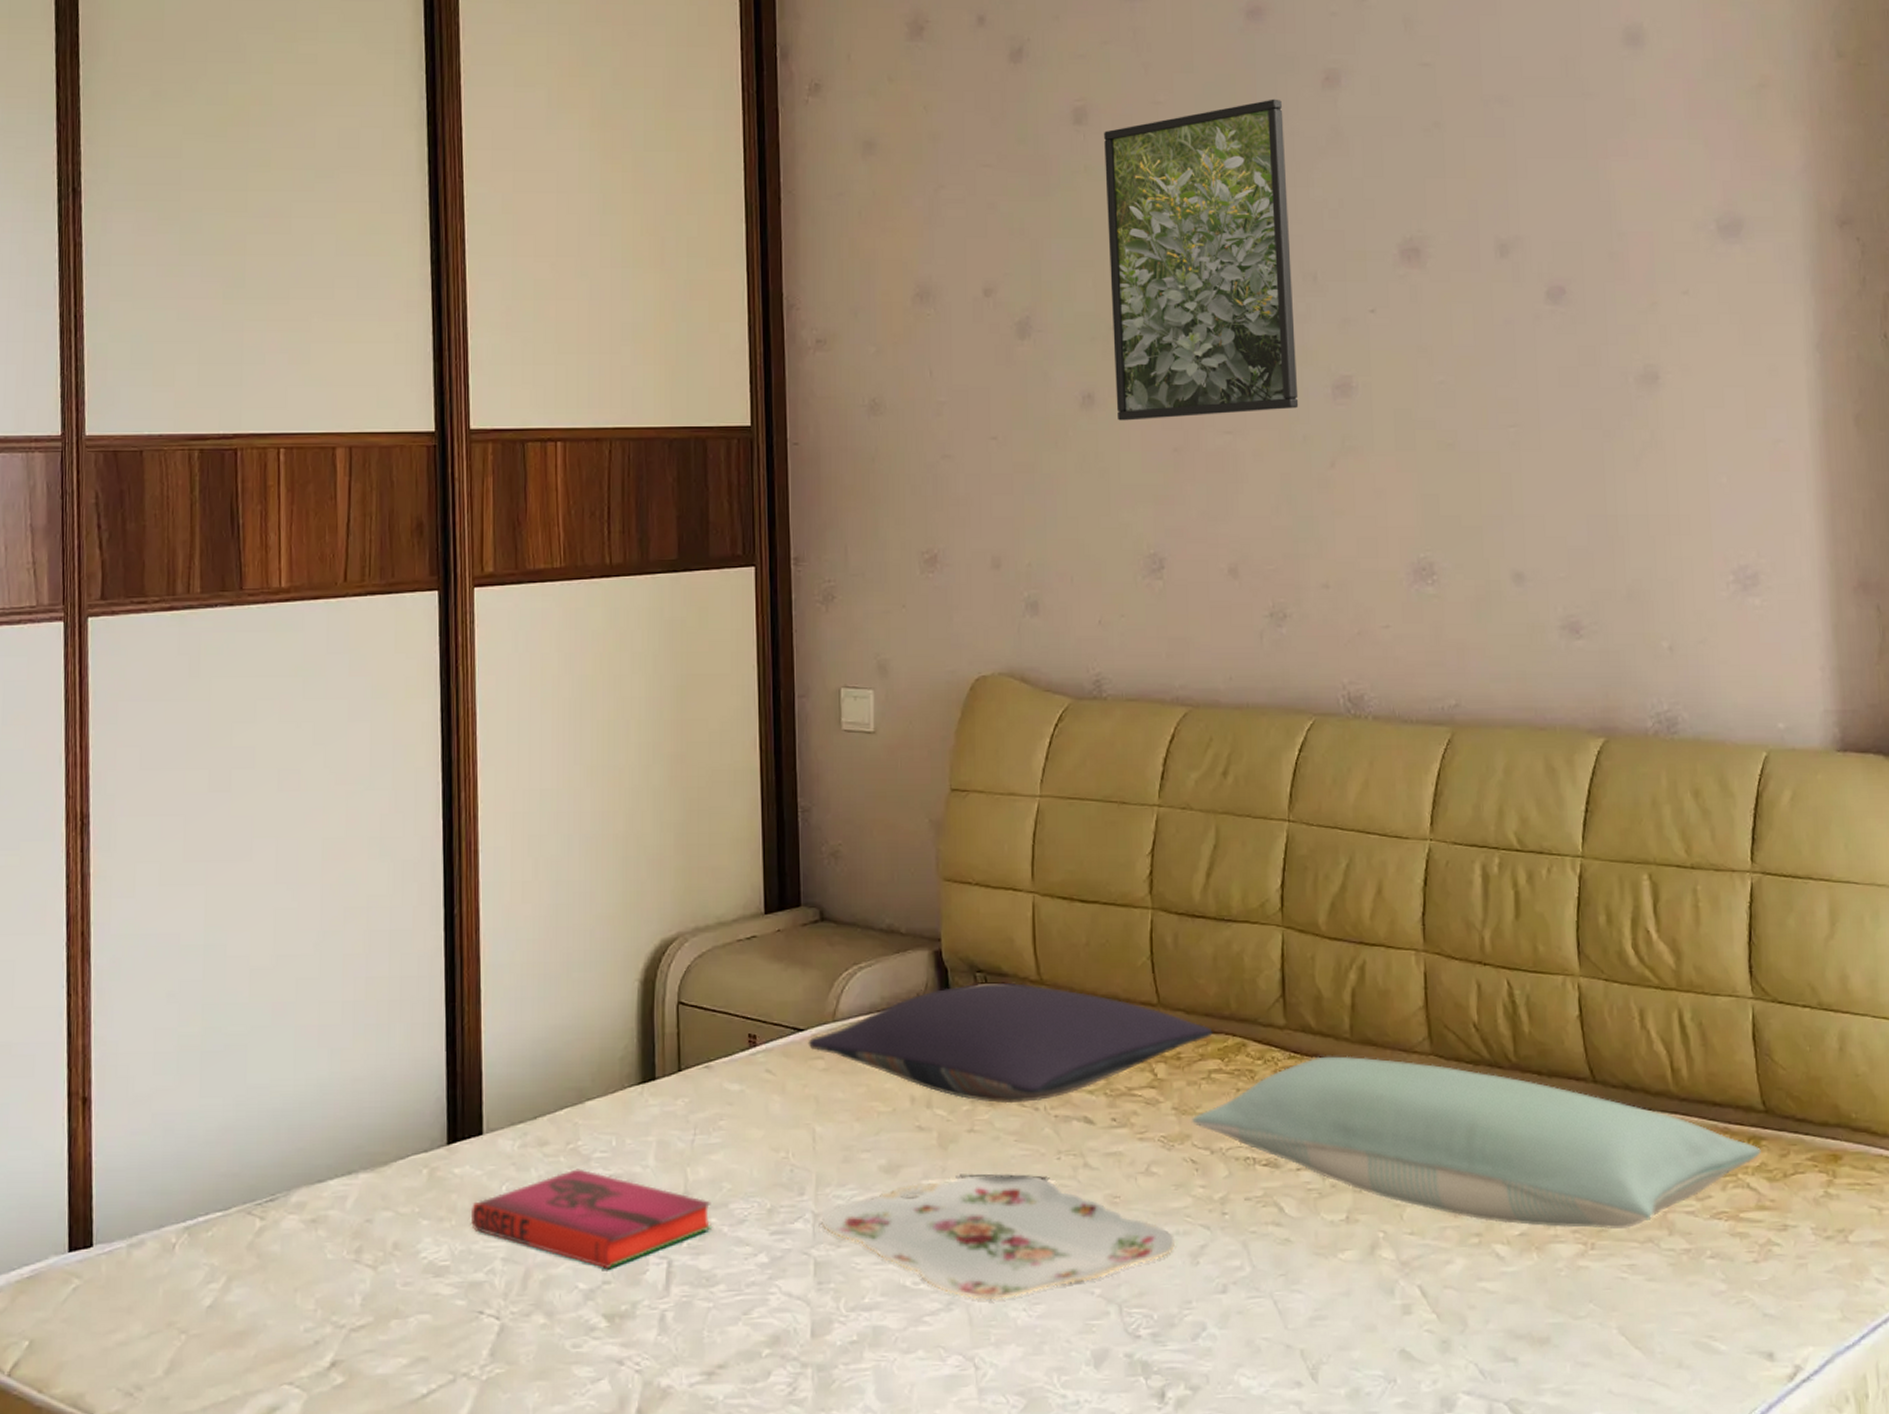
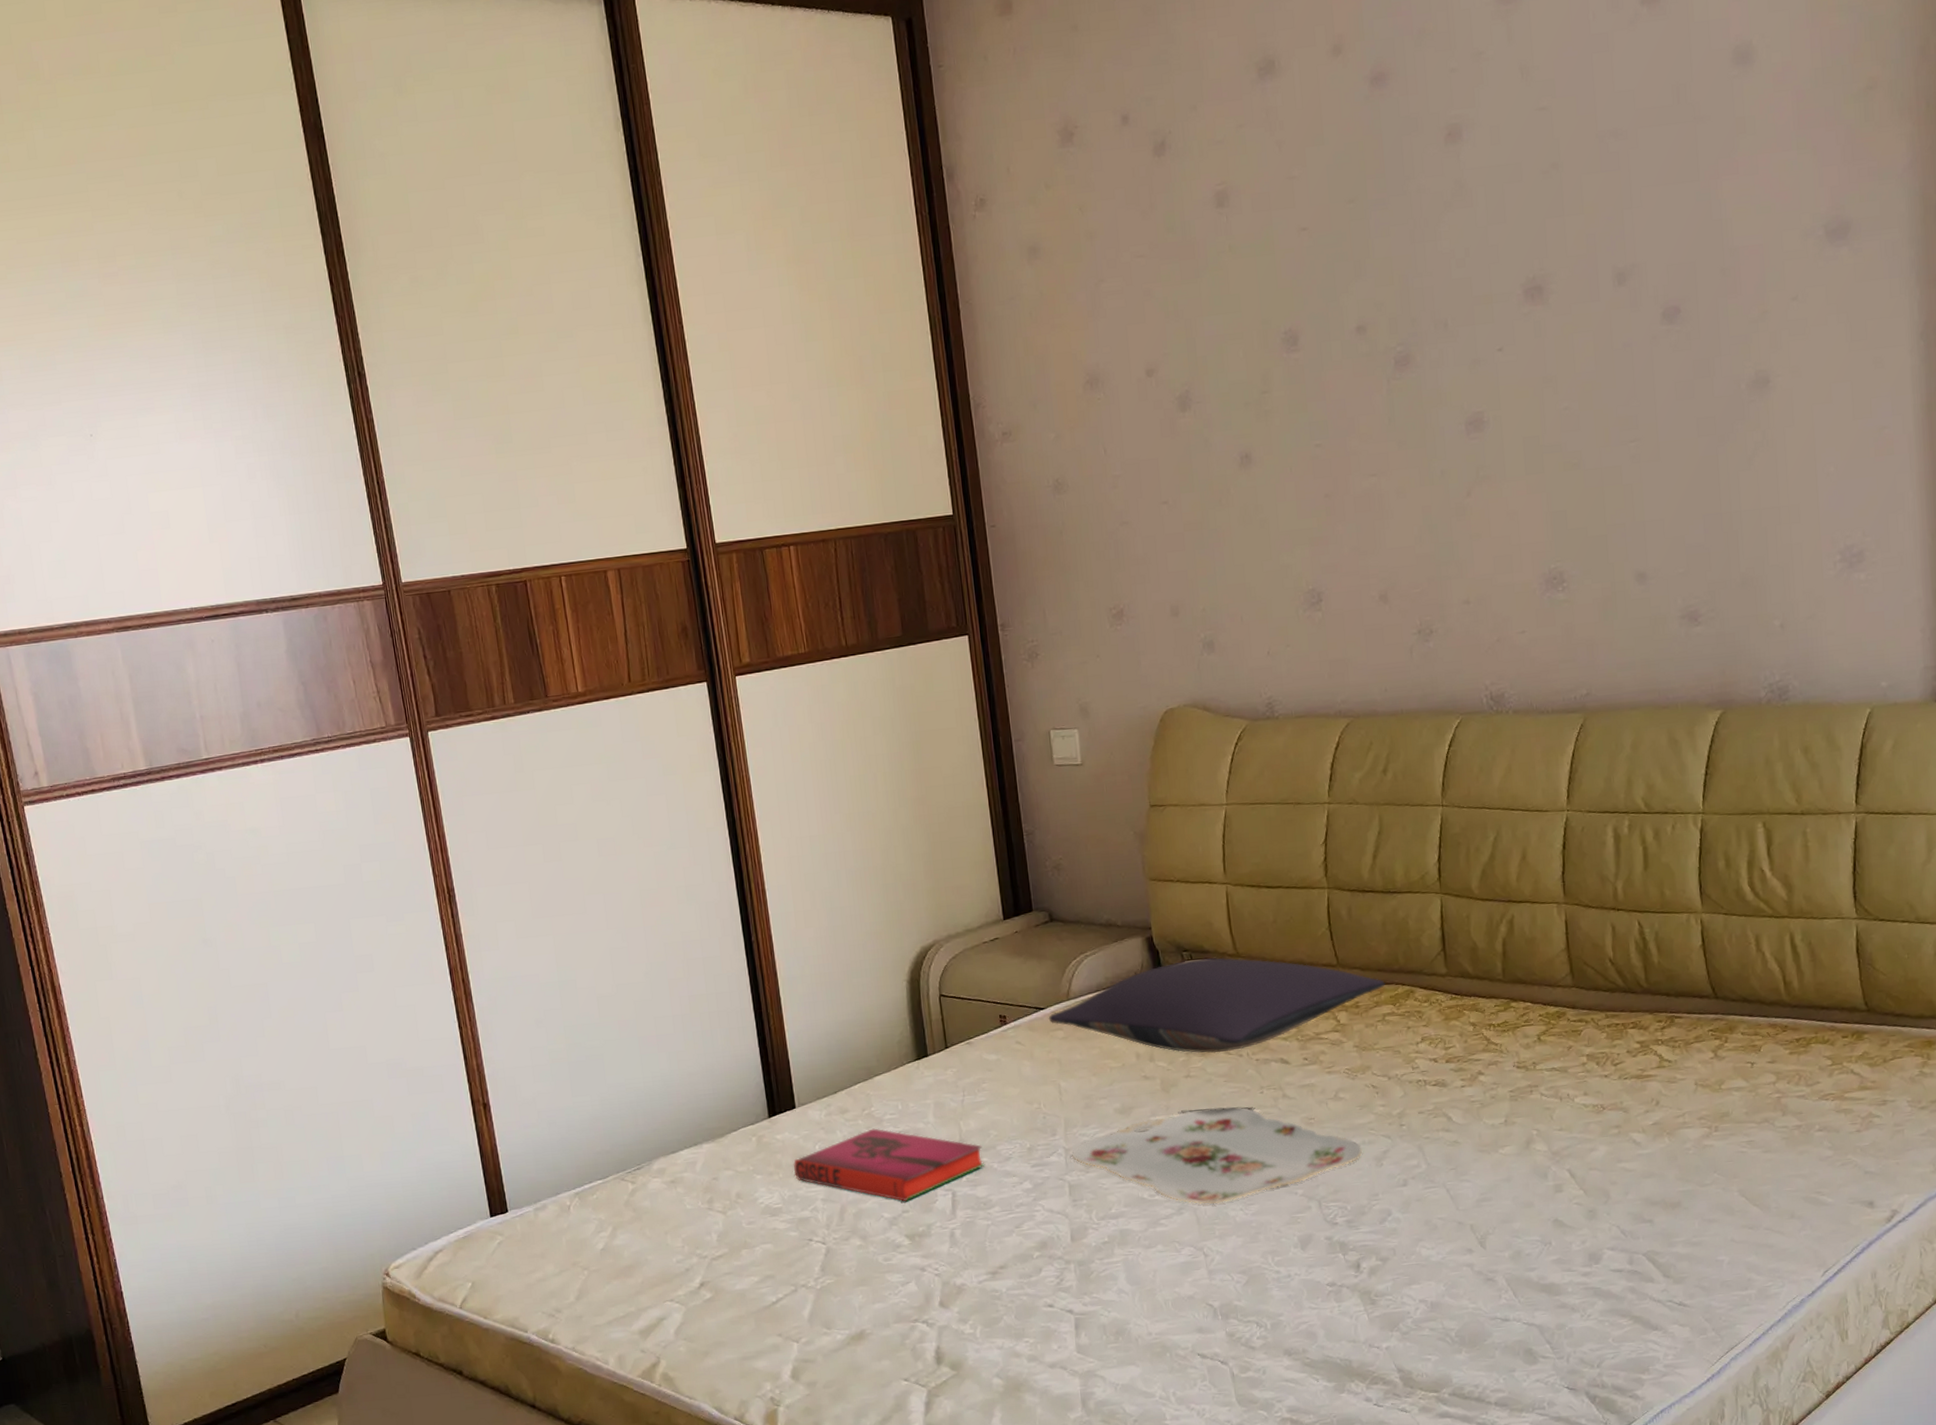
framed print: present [1104,99,1299,421] -> none [1245,160,1436,475]
pillow: present [1191,1056,1761,1230] -> none [1370,993,1864,1117]

